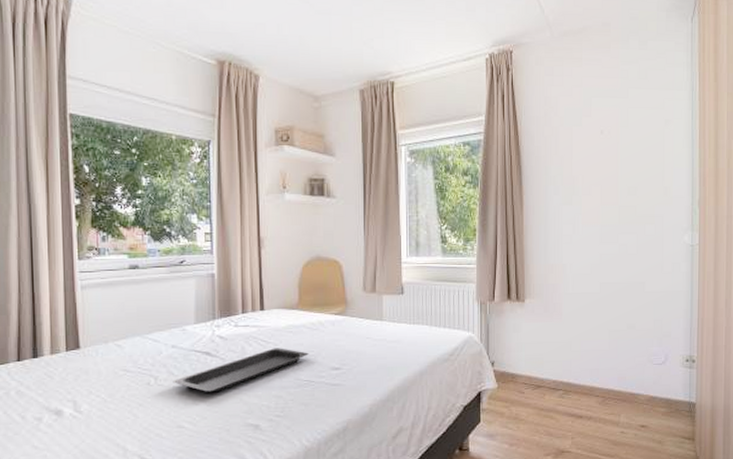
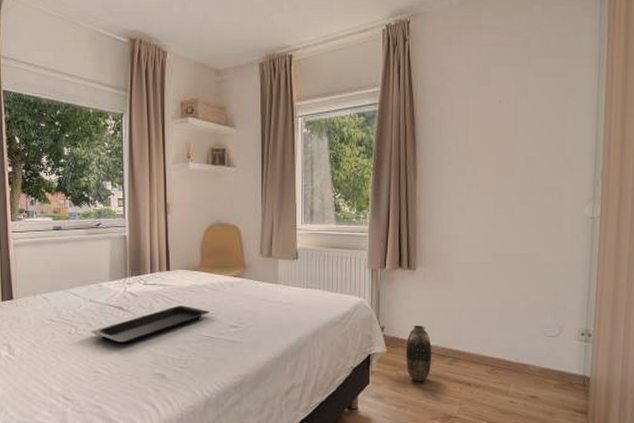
vase: none [517,358,542,417] -> present [406,325,431,381]

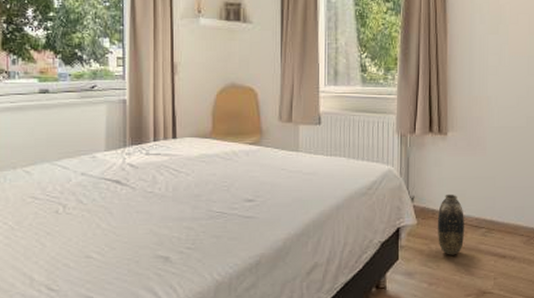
serving tray: present [90,305,210,344] -> none [81,178,222,223]

